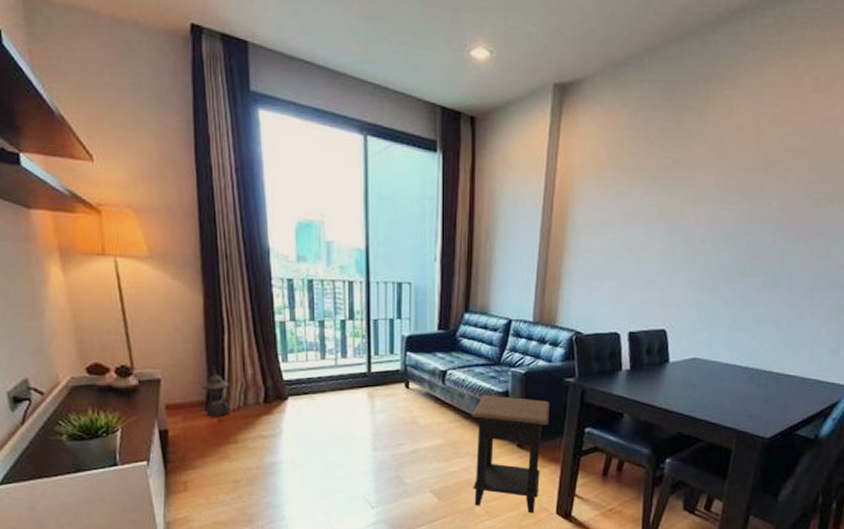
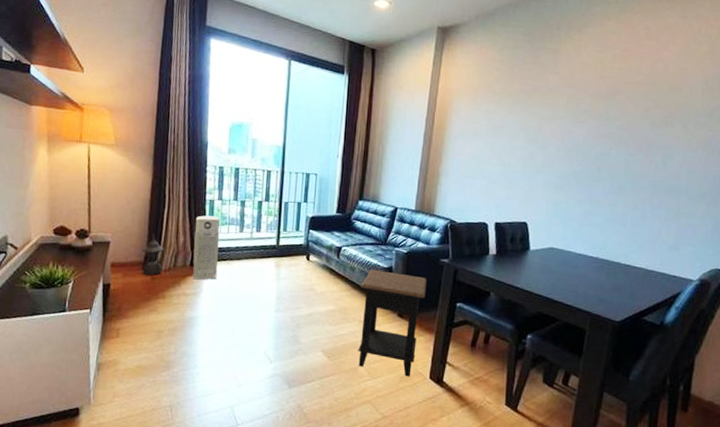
air purifier: none [264,341,299,419] -> present [193,215,220,280]

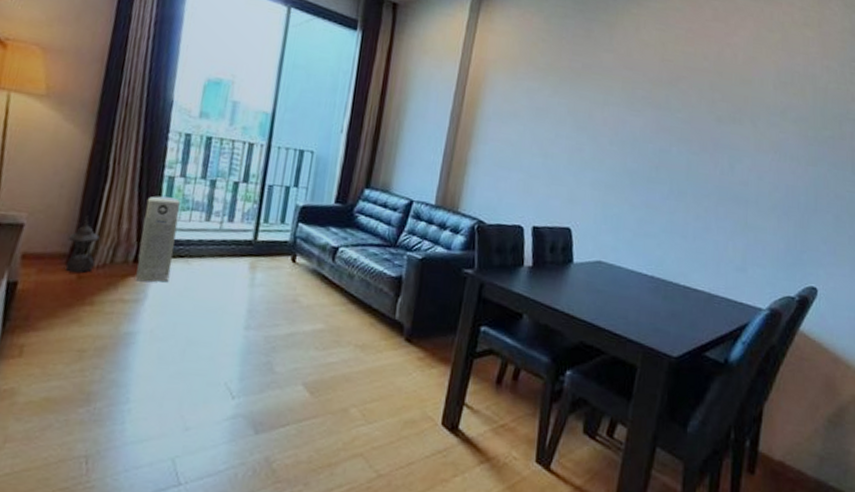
side table: present [358,269,427,377] -> none [350,278,445,422]

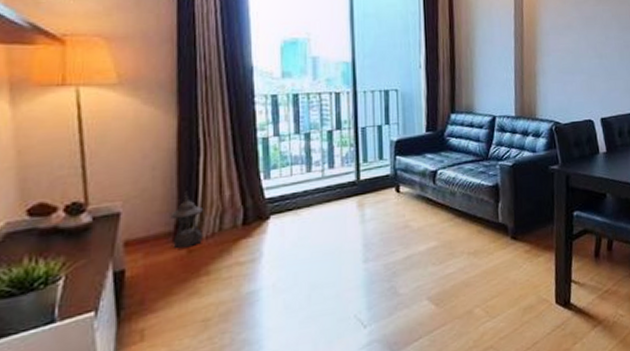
air purifier: present [135,196,180,282] -> none [245,157,282,242]

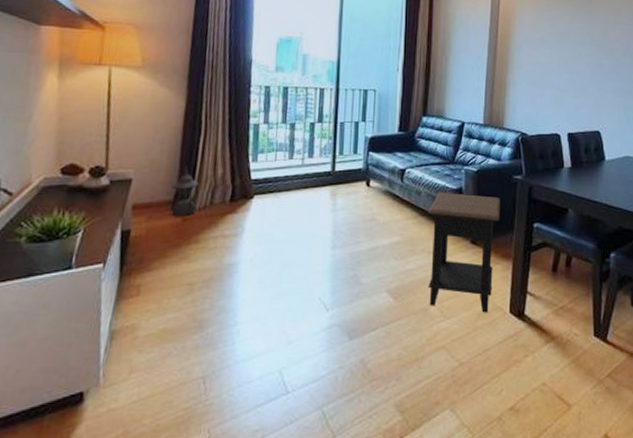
side table: none [464,189,540,308] -> present [427,191,500,313]

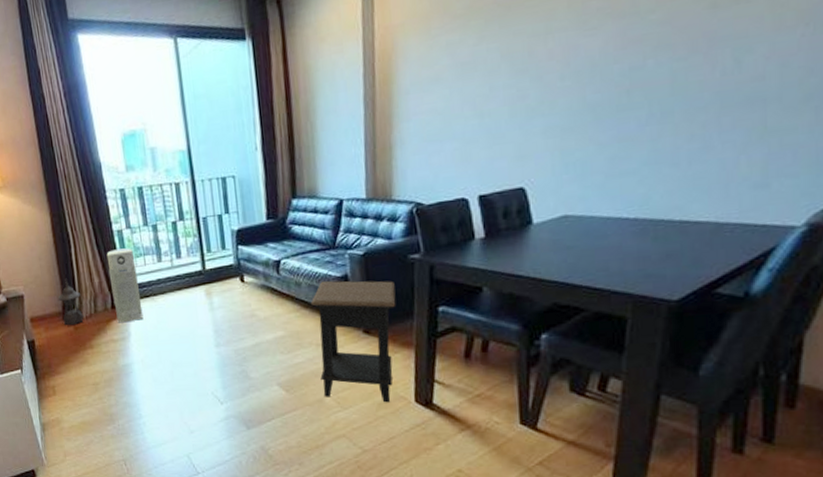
air purifier: none [233,142,266,218] -> present [106,248,144,323]

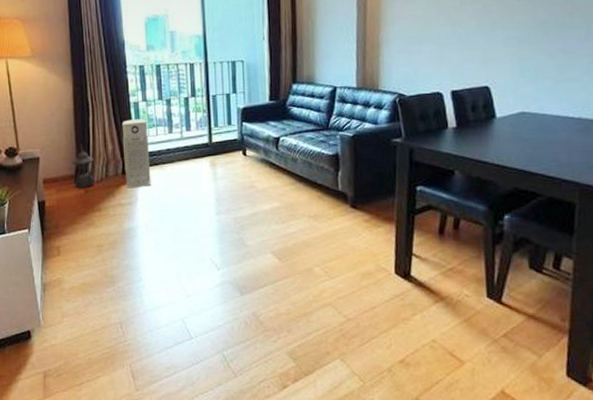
side table: present [310,280,396,403] -> none [304,158,380,274]

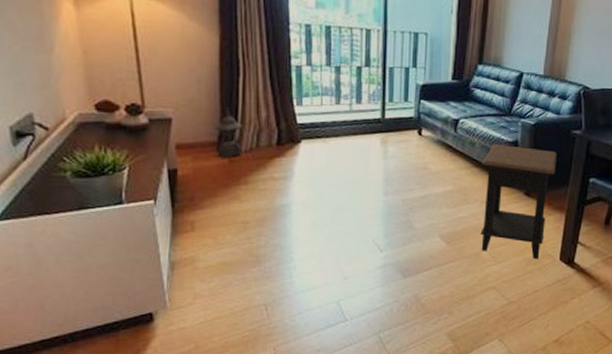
air purifier: present [122,119,151,188] -> none [279,84,312,162]
side table: none [304,158,380,274] -> present [480,143,557,259]

